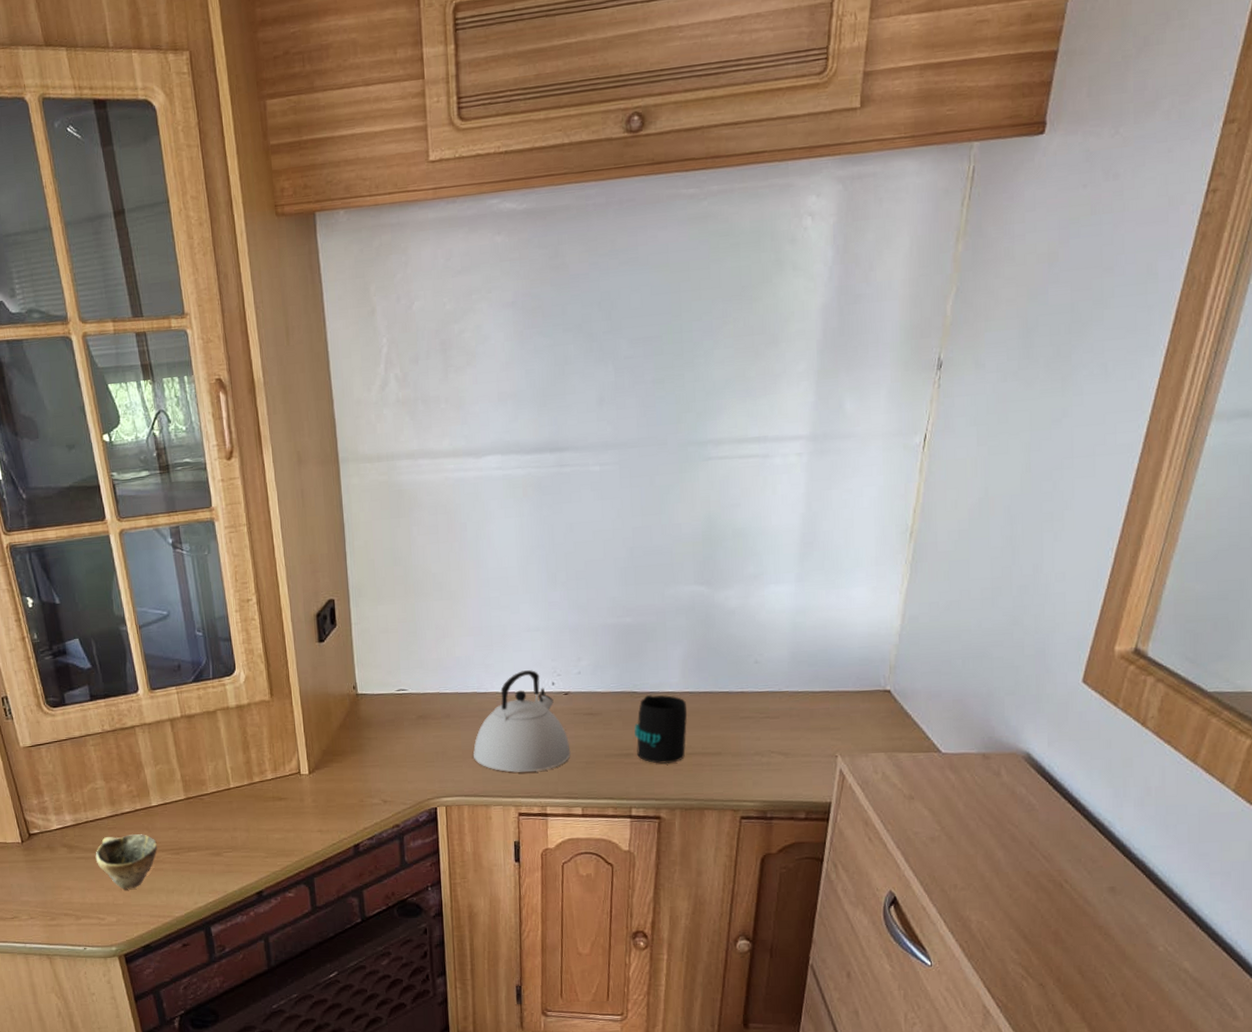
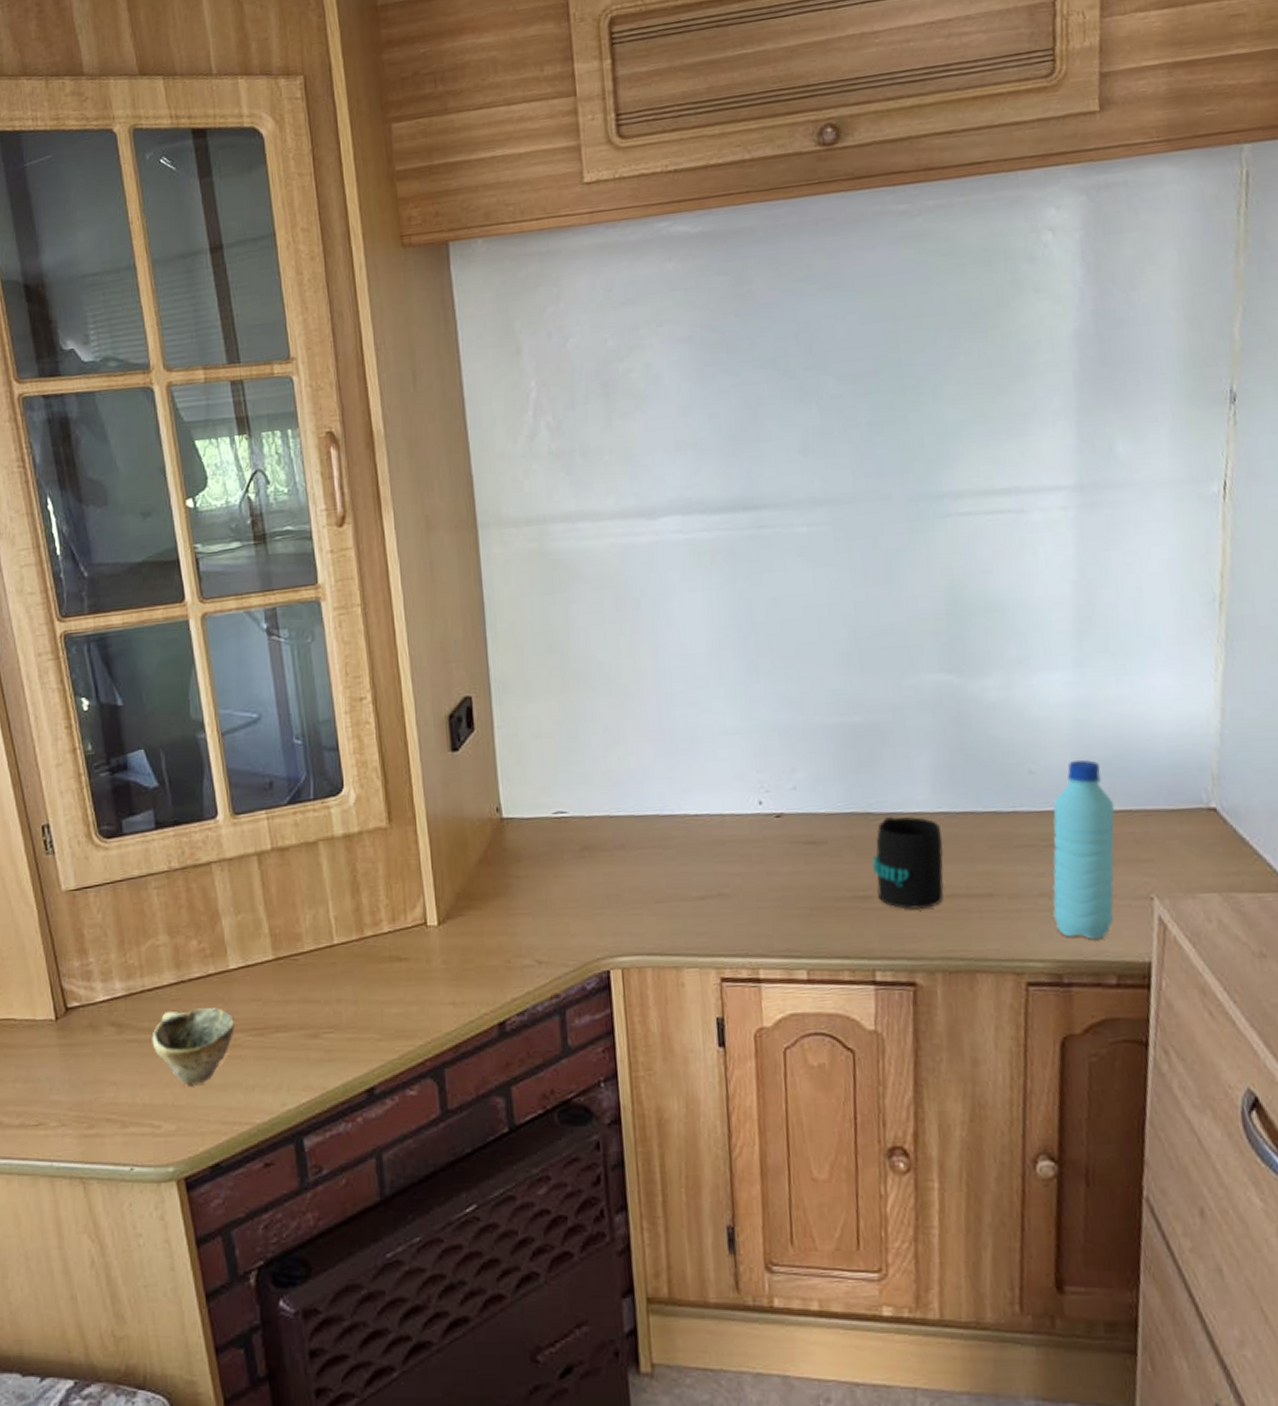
kettle: present [472,670,571,773] -> none [656,785,788,922]
water bottle: none [763,653,816,786] -> present [1052,760,1115,939]

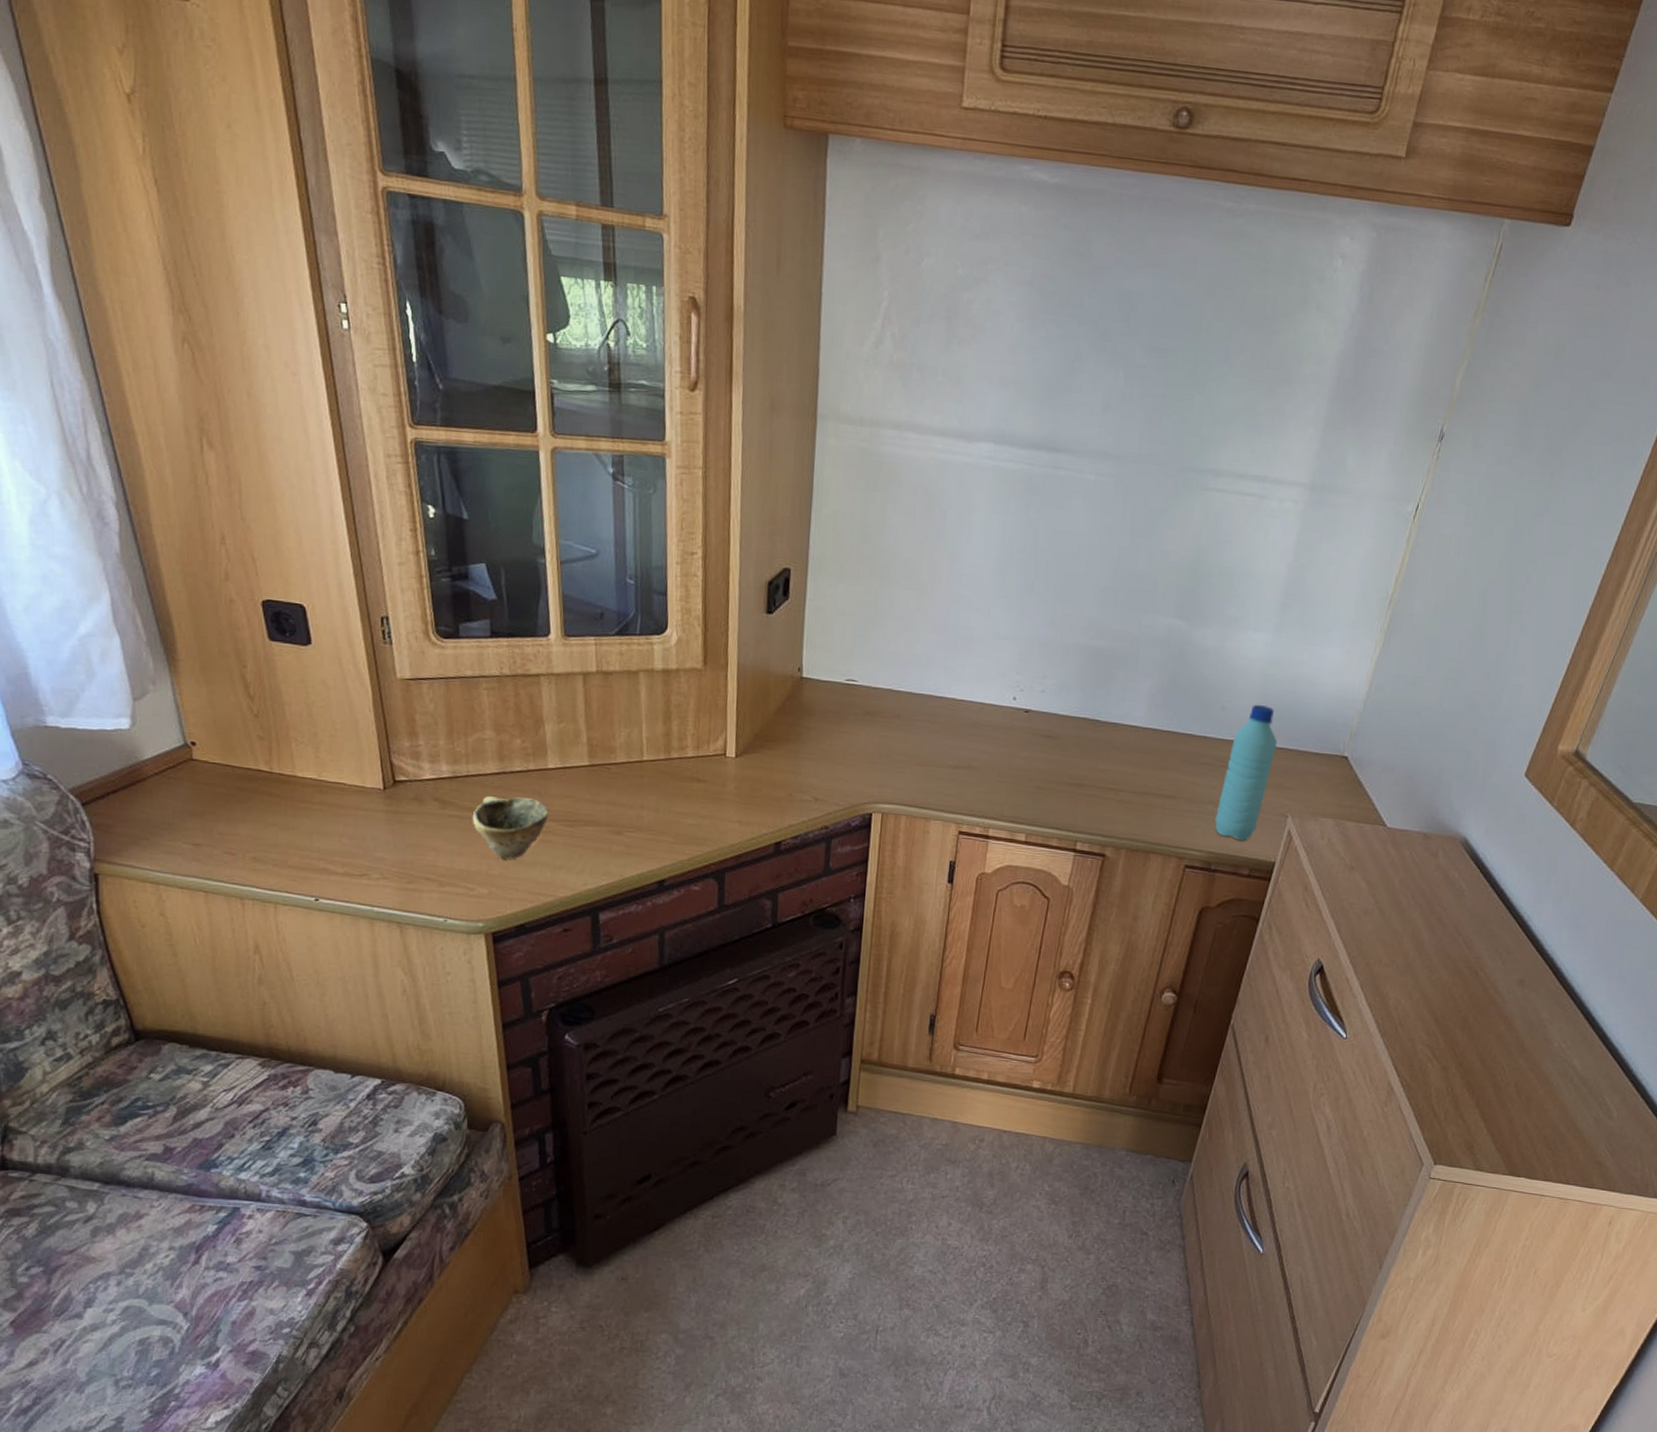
mug: present [872,817,944,910] -> none [1090,726,1148,800]

